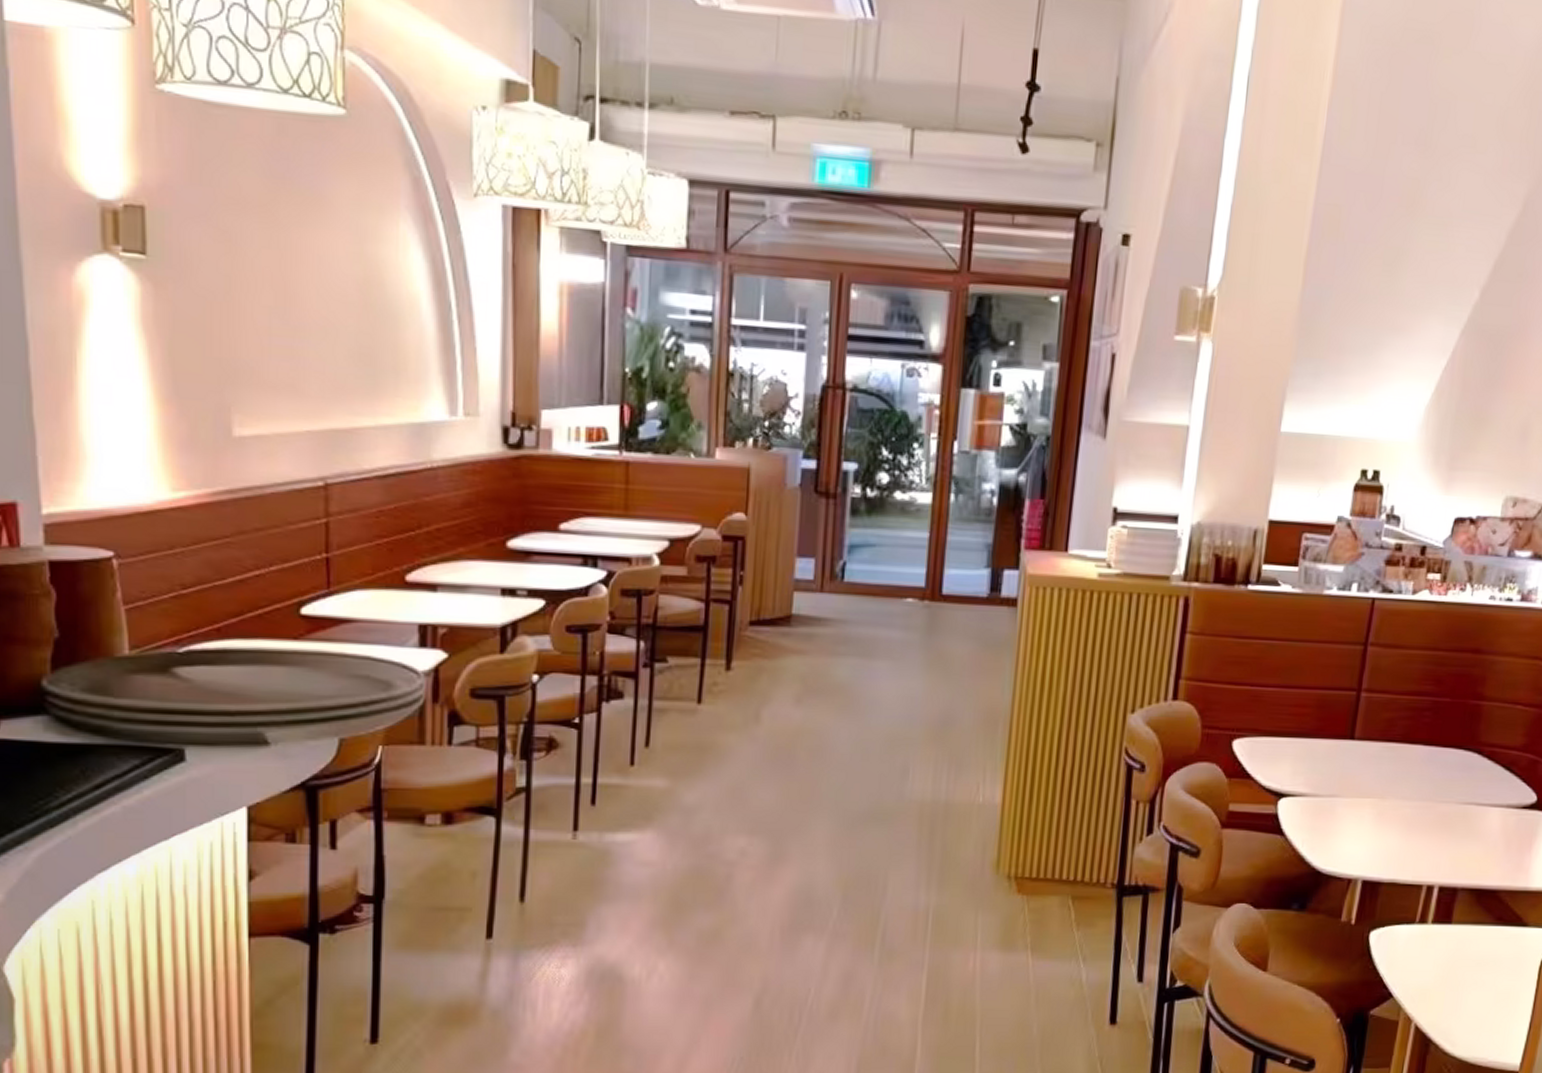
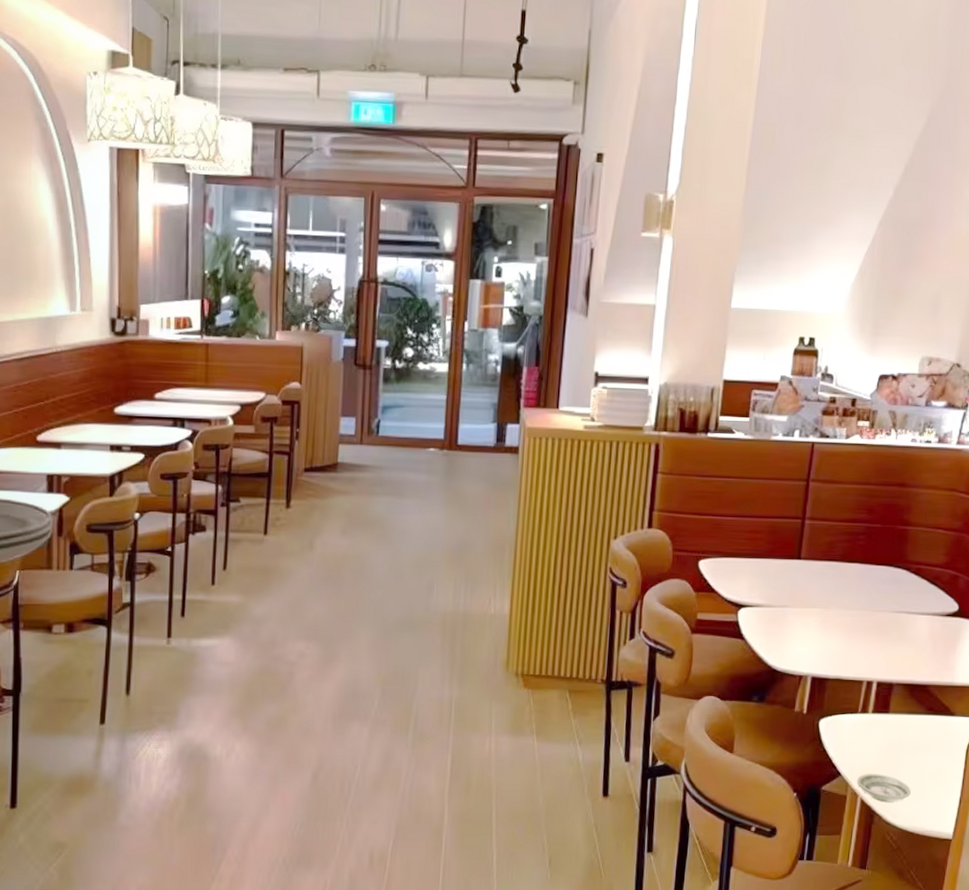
saucer: none [1411,994,1474,1029] -> present [857,773,911,802]

